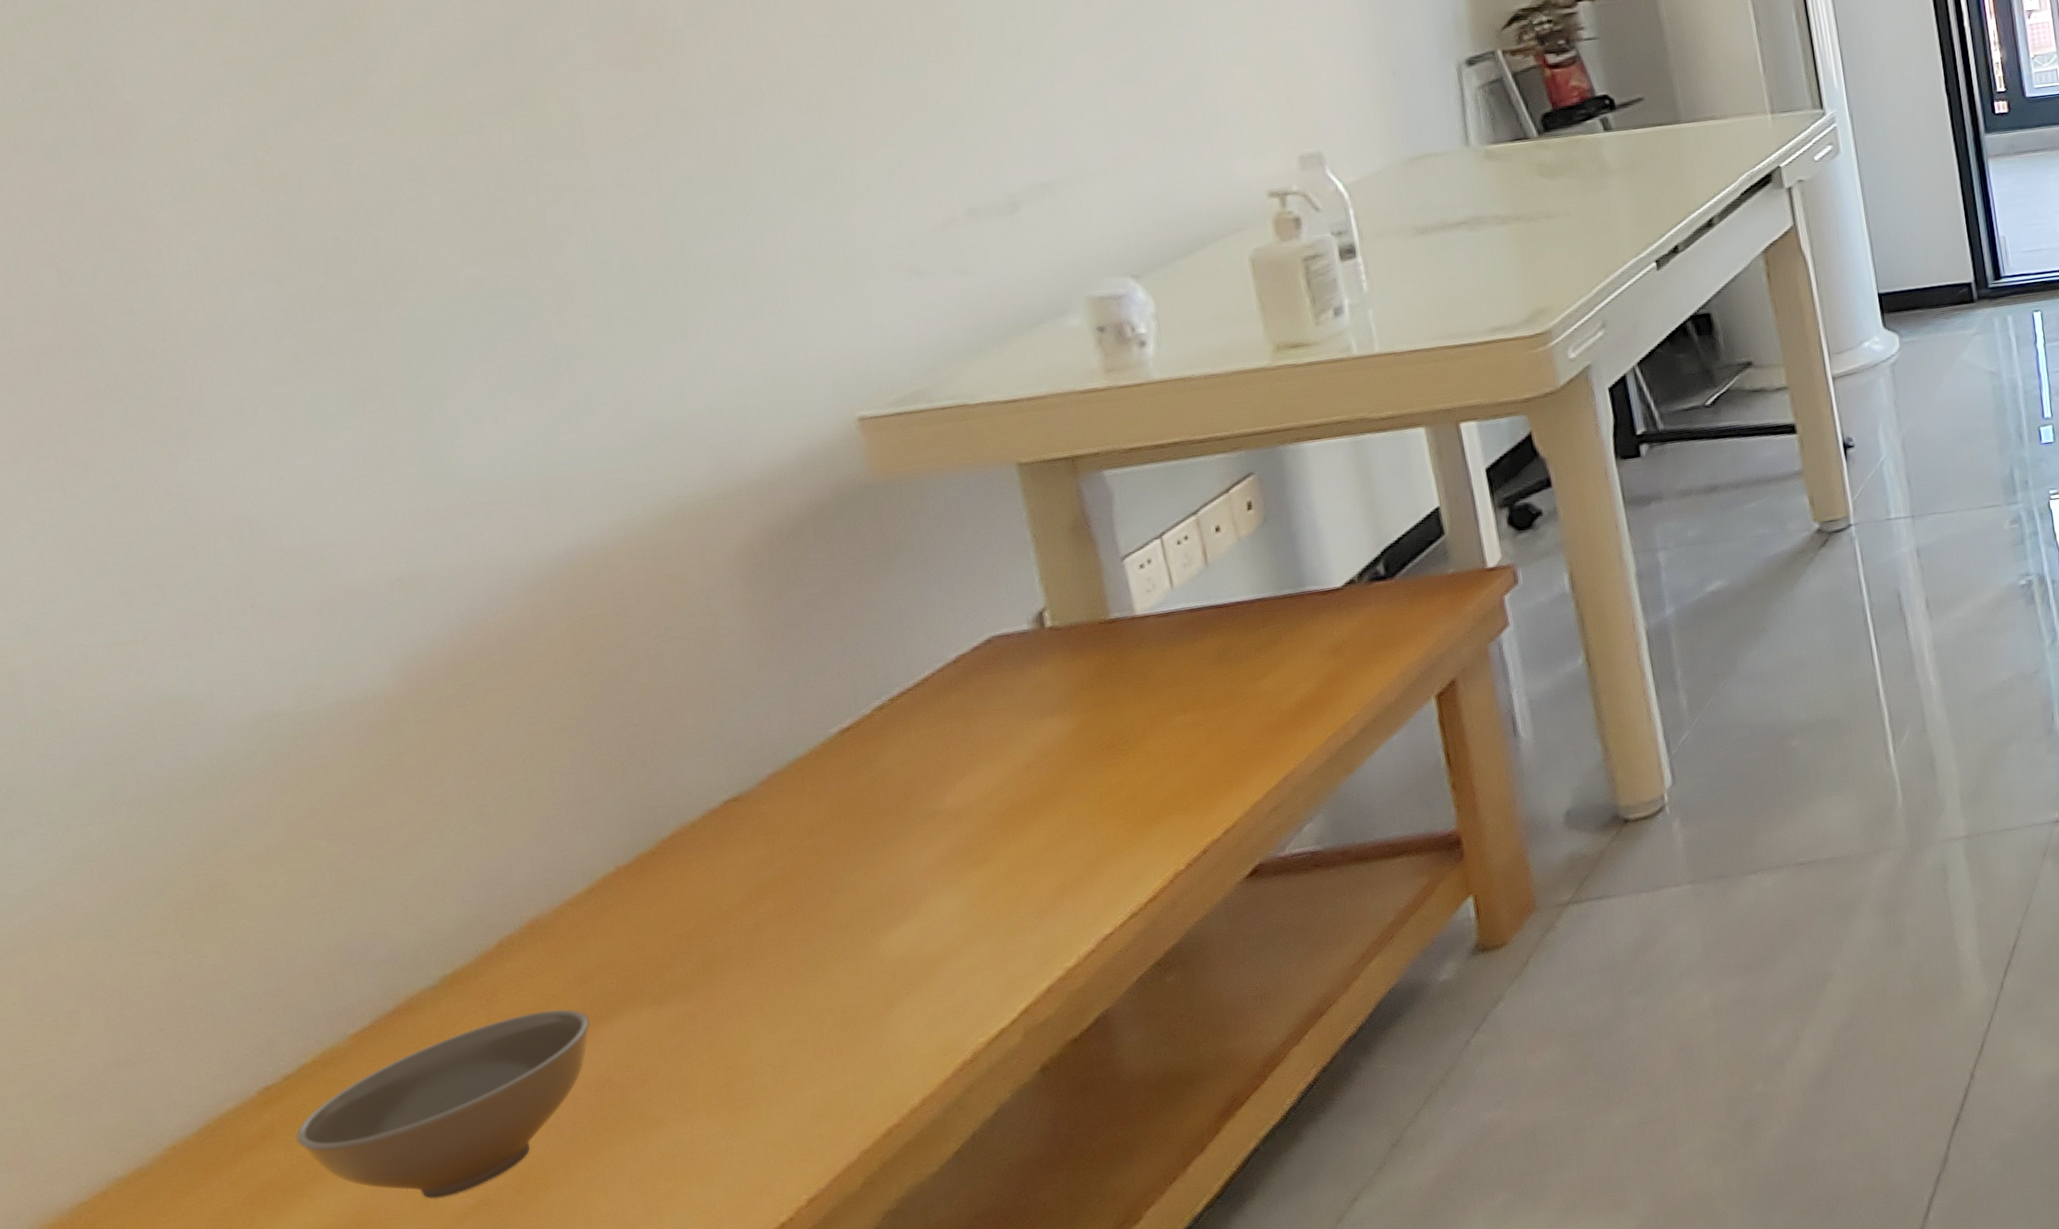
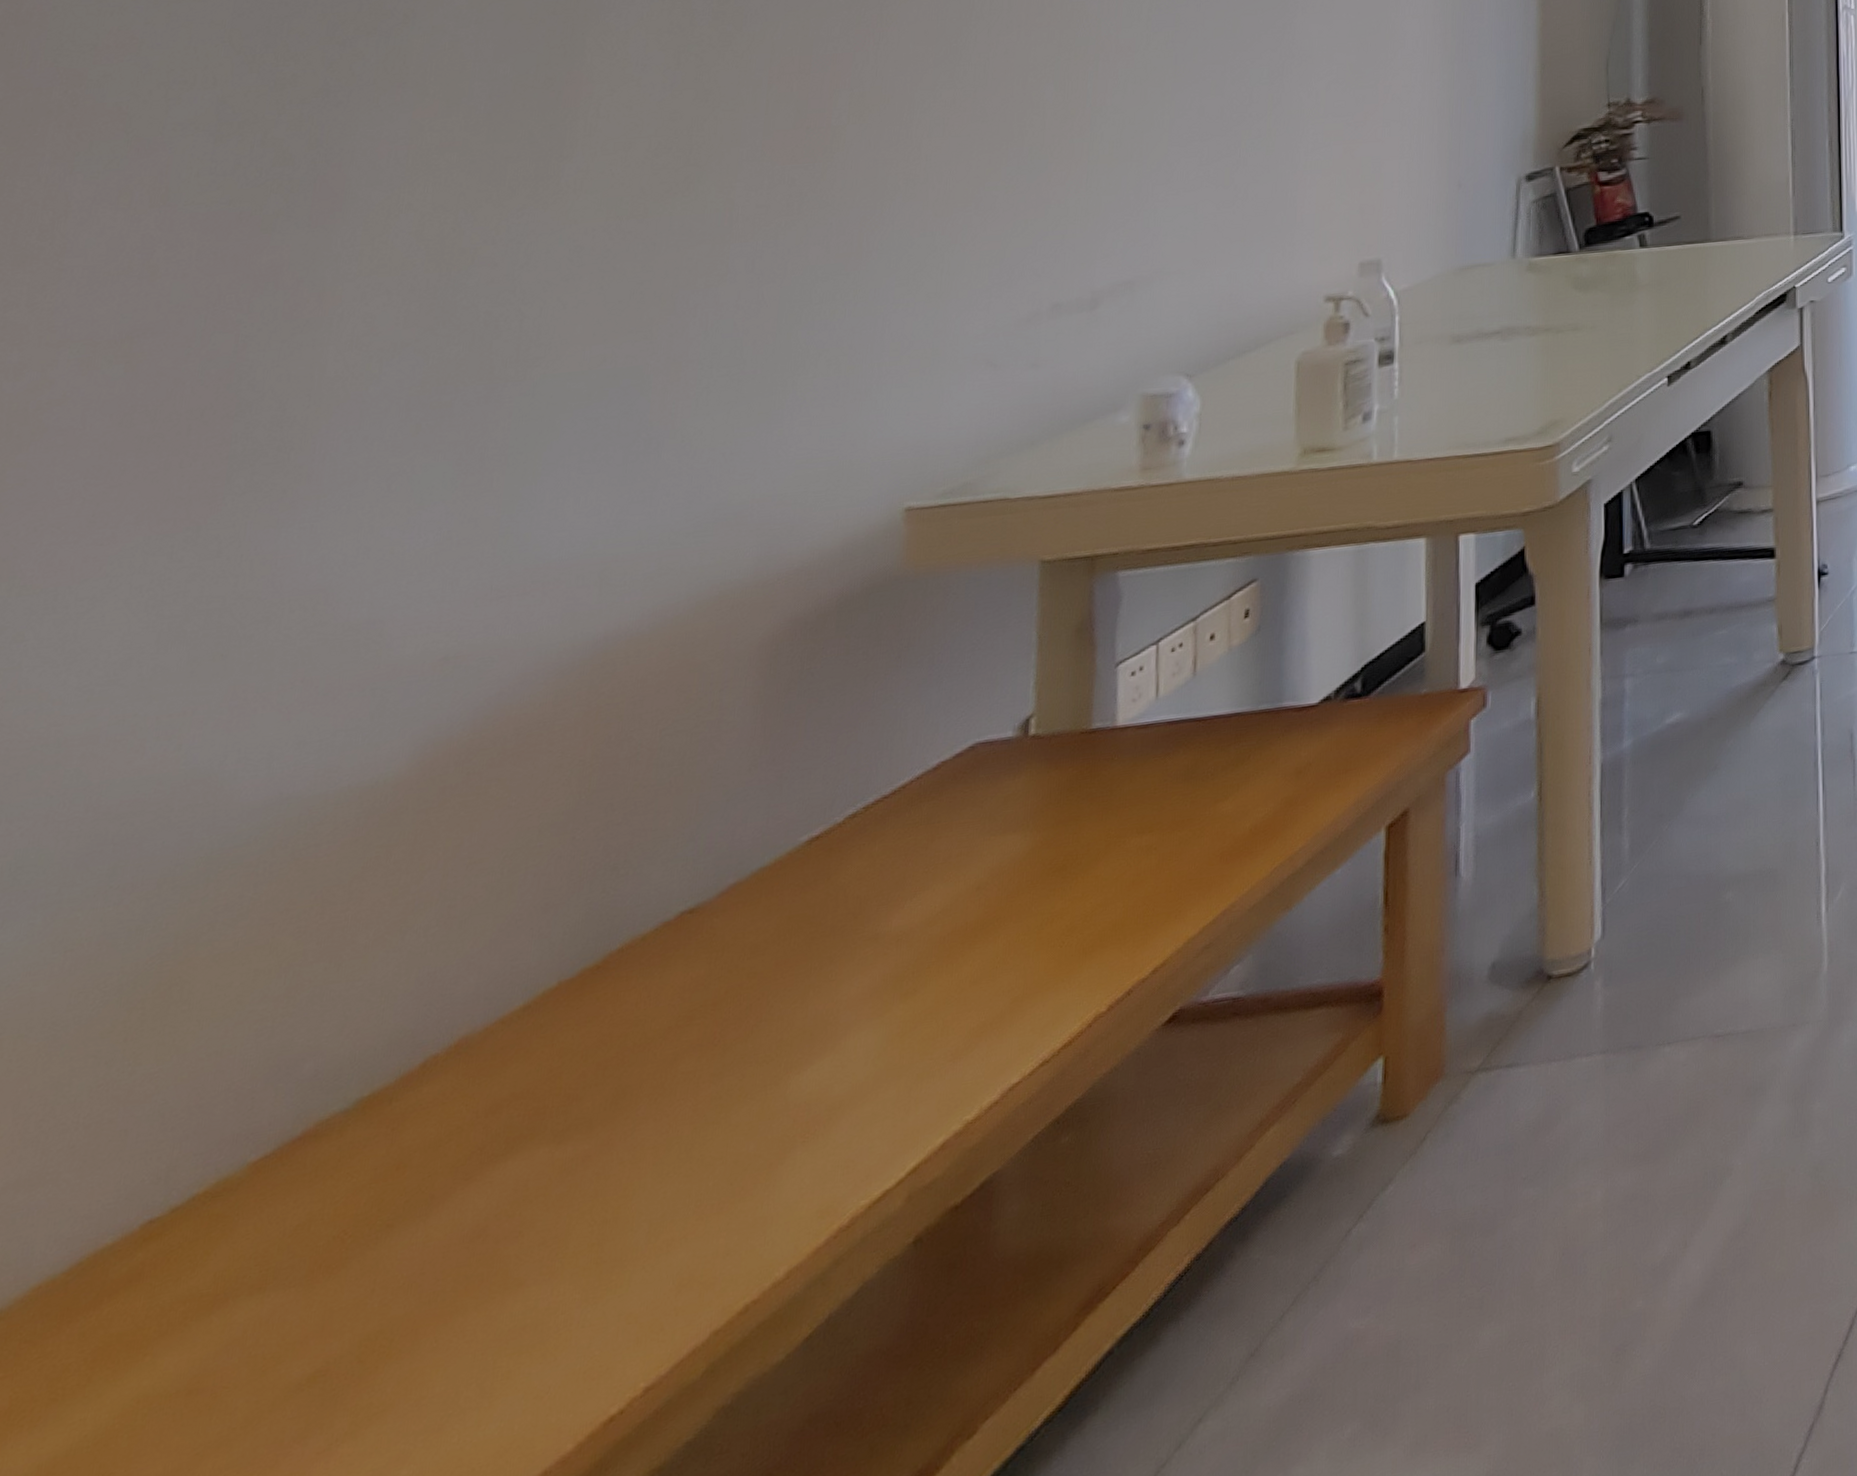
bowl: present [295,1009,590,1199] -> none [160,1143,486,1365]

